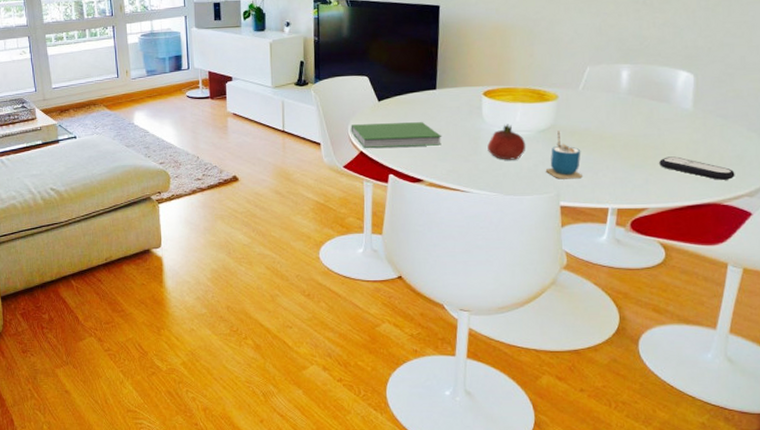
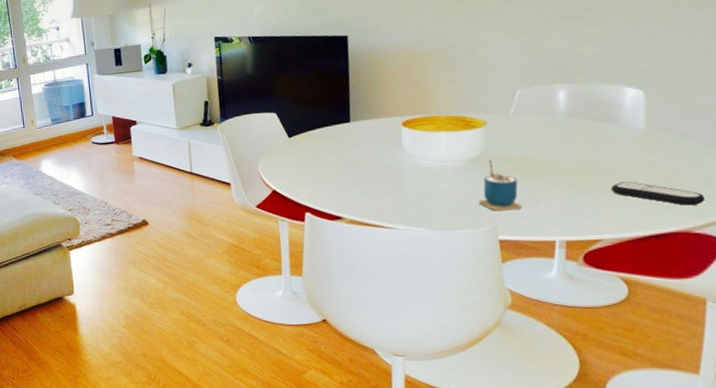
hardcover book: present [351,122,442,148] -> none [261,157,360,186]
fruit: present [487,124,526,160] -> none [411,154,455,193]

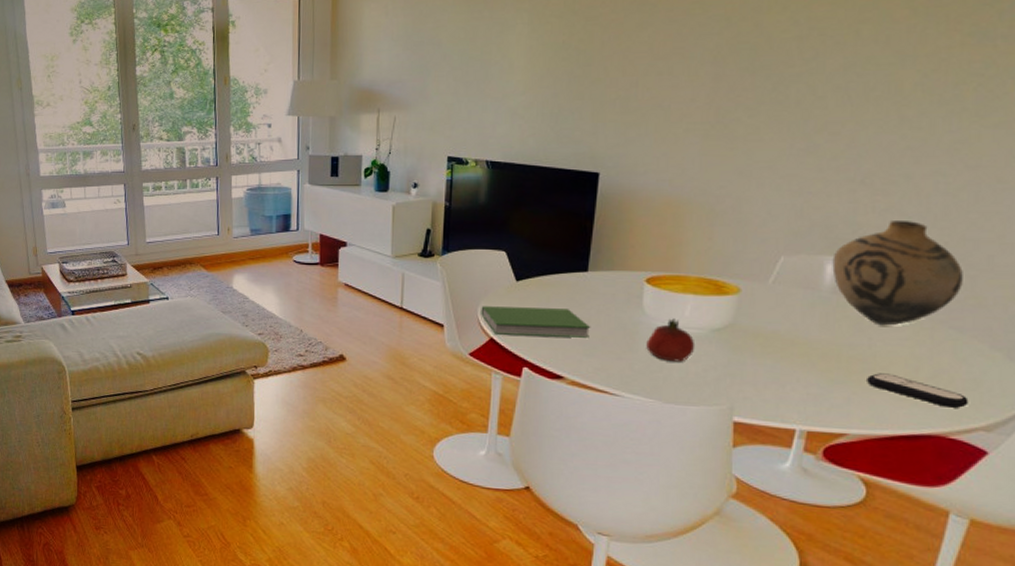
hardcover book: none [261,157,360,186] -> present [481,306,591,338]
fruit: none [411,154,455,193] -> present [646,318,696,362]
cup: present [479,159,522,211] -> none [719,331,765,391]
vase: none [562,45,681,140] -> present [832,221,963,326]

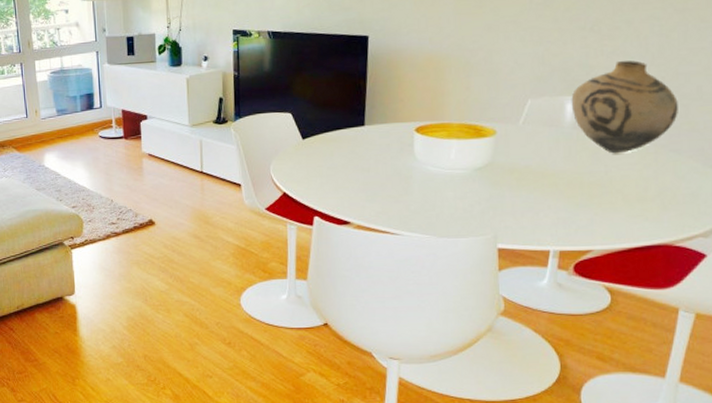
hardcover book: present [481,306,591,338] -> none [273,161,371,189]
fruit: present [646,318,696,362] -> none [419,162,462,201]
remote control: present [867,373,969,408] -> none [606,195,689,220]

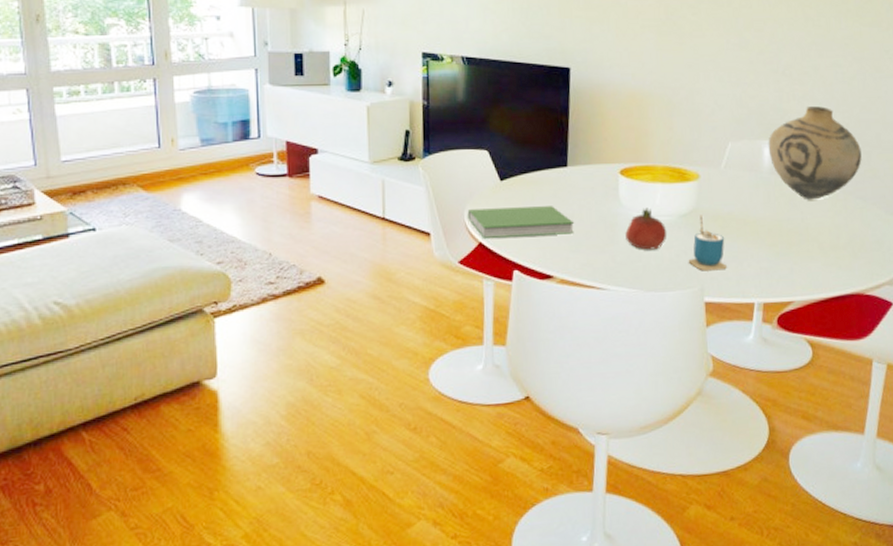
hardcover book: none [273,161,371,189] -> present [467,206,575,238]
fruit: none [419,162,462,201] -> present [625,207,667,250]
cup: none [483,168,522,220] -> present [689,215,727,271]

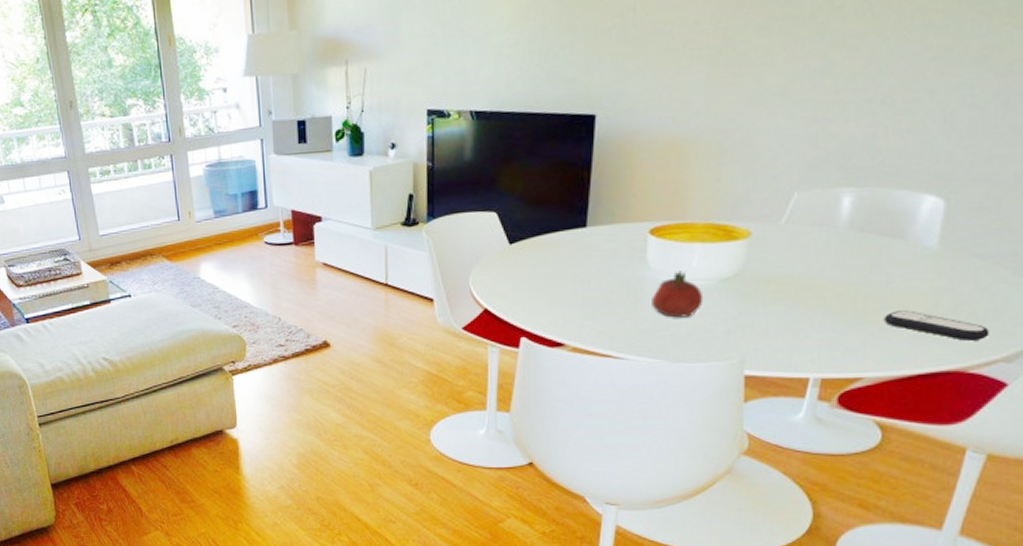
hardcover book: present [467,206,575,238] -> none [473,270,592,304]
cup: present [689,215,727,271] -> none [729,278,778,342]
vase: present [768,106,862,200] -> none [849,141,988,260]
remote control: none [803,242,876,268] -> present [884,310,990,341]

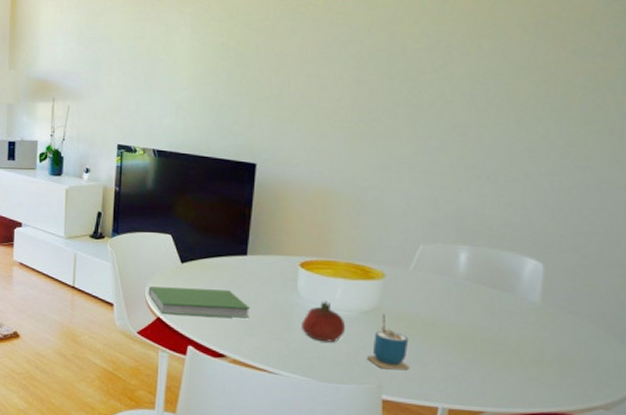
hardcover book: none [473,270,592,304] -> present [148,286,251,318]
cup: none [729,278,778,342] -> present [368,313,409,371]
remote control: present [884,310,990,341] -> none [500,354,589,388]

